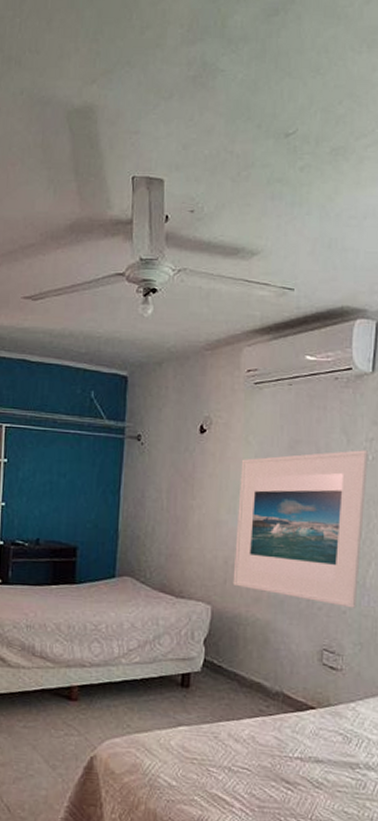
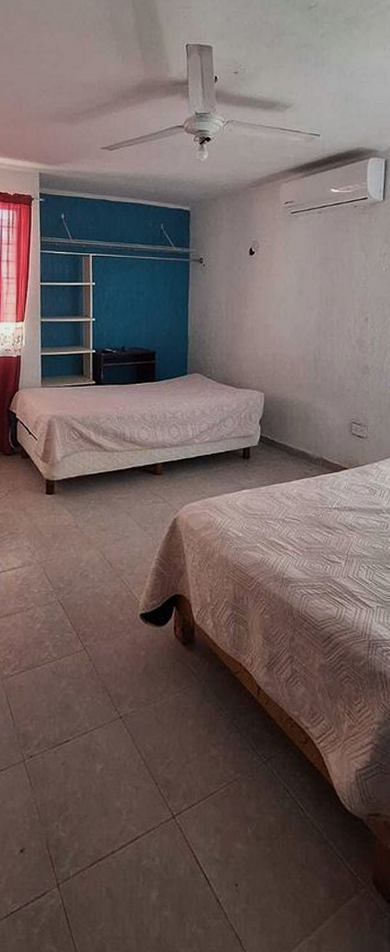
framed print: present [232,450,368,608] -> none [280,263,382,389]

